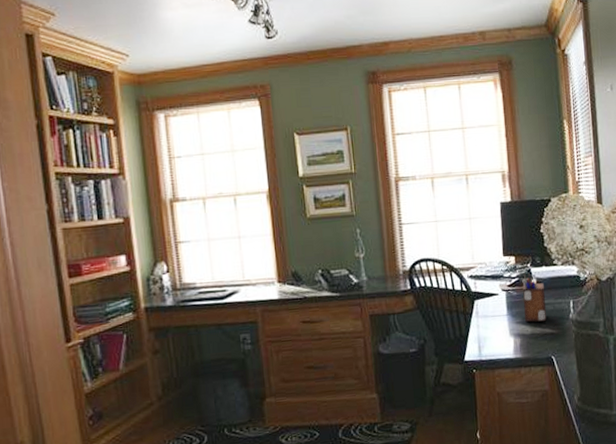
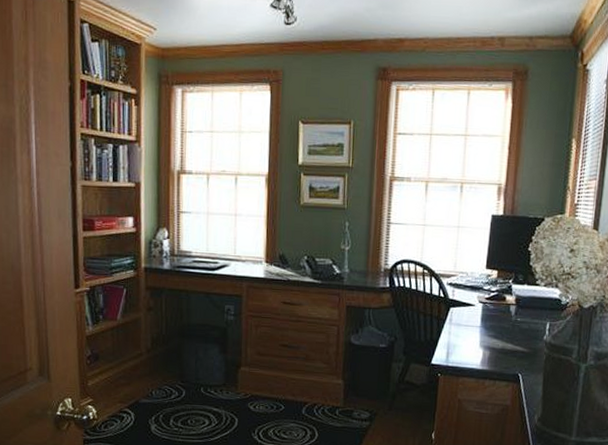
desk organizer: present [522,271,547,322] -> none [497,287,524,339]

